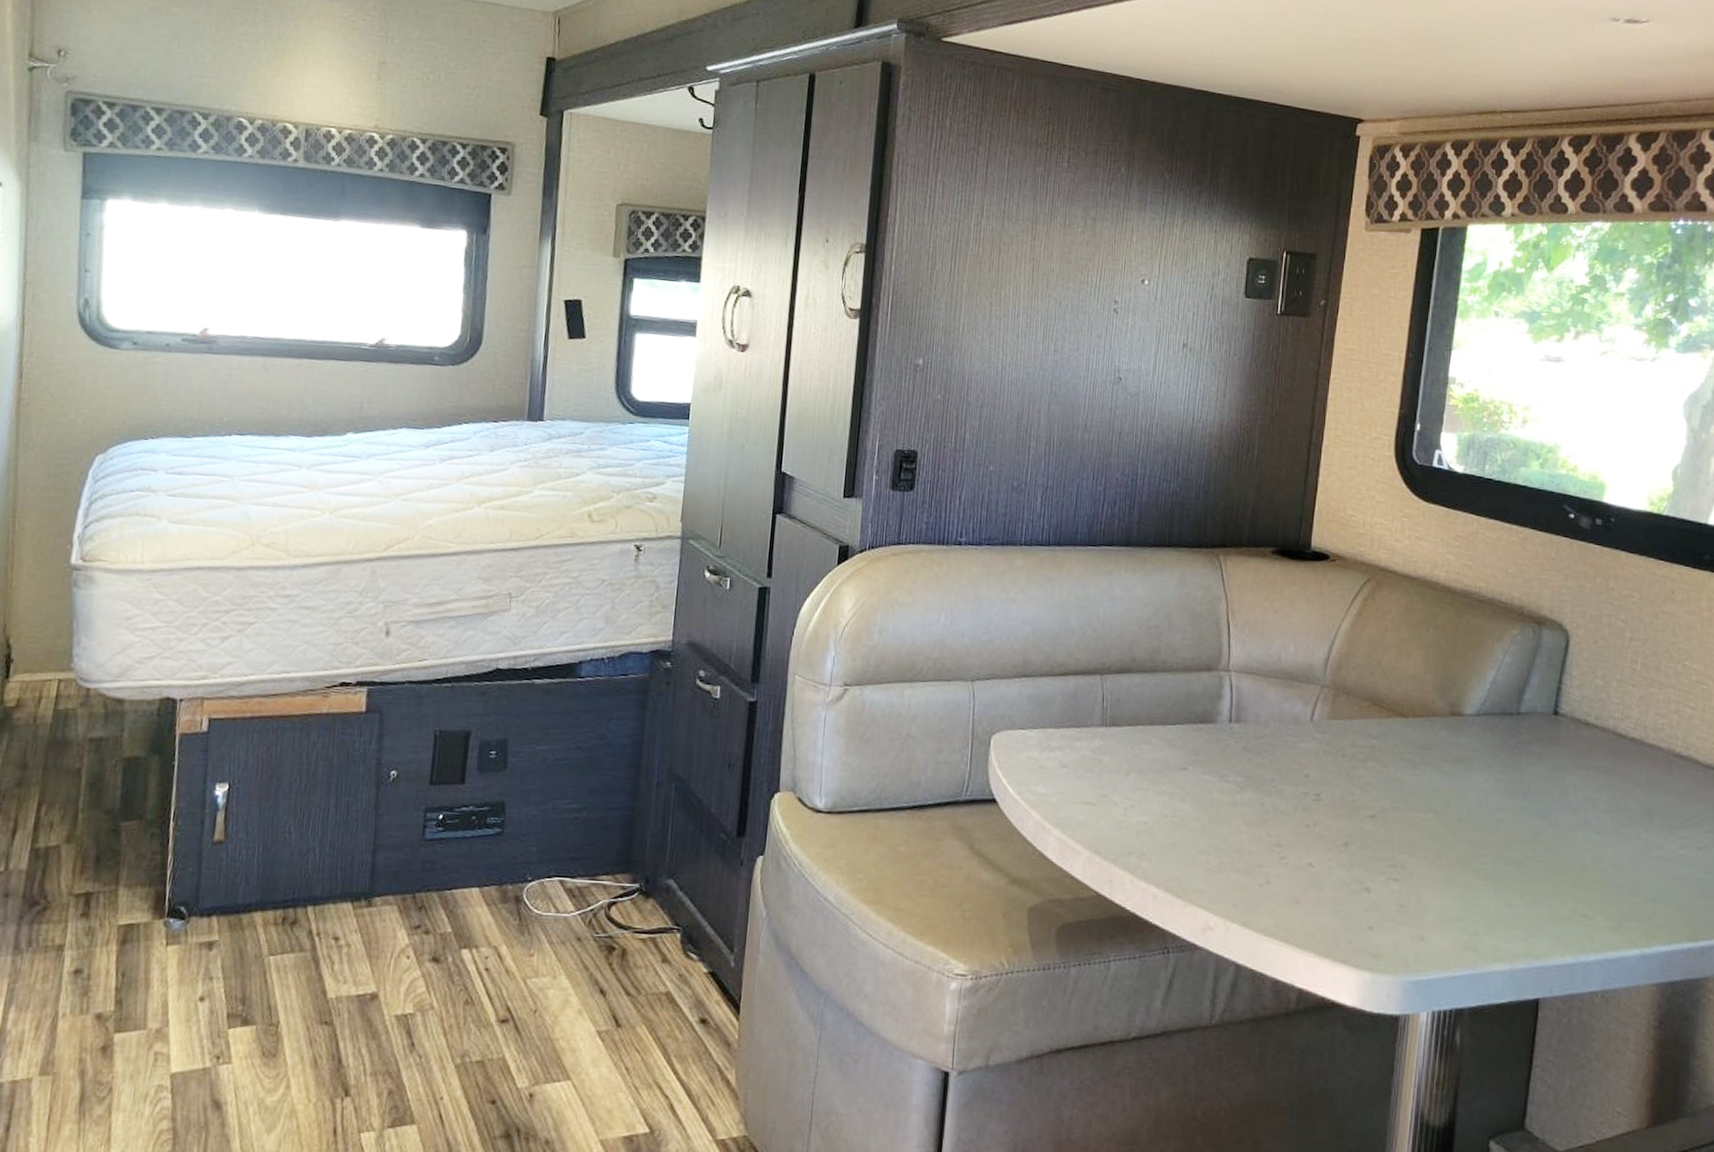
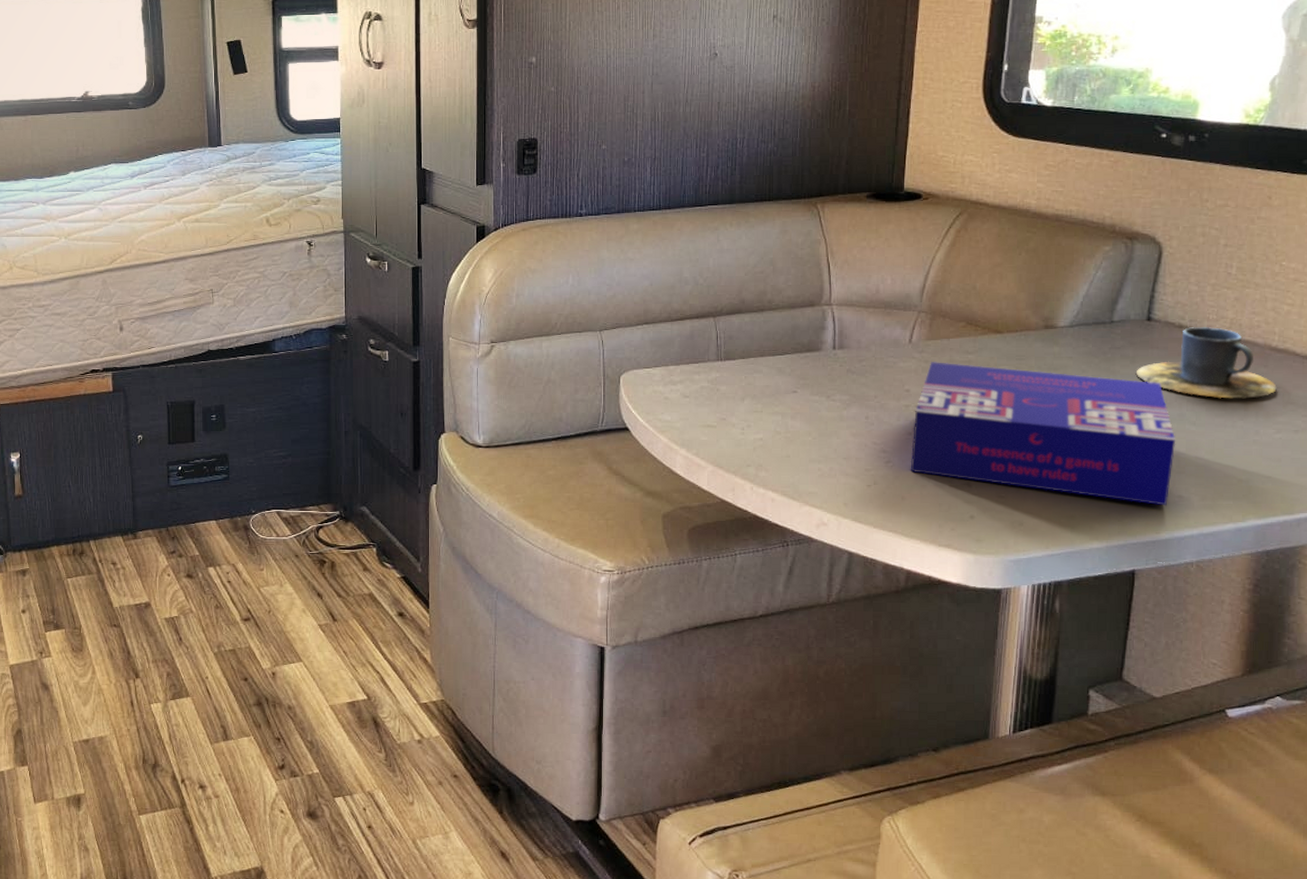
board game: none [1306,744,1582,925] -> present [910,362,1176,506]
cup: none [1543,725,1680,809] -> present [1137,326,1277,399]

